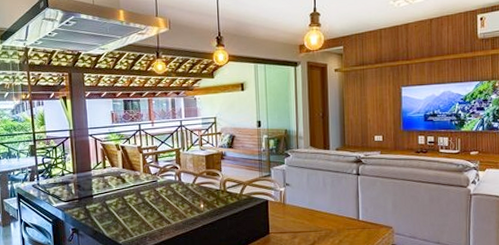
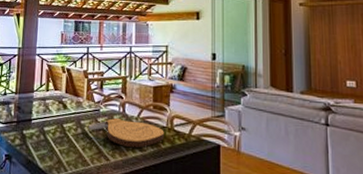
cutting board: none [148,187,218,210] -> present [88,118,164,148]

